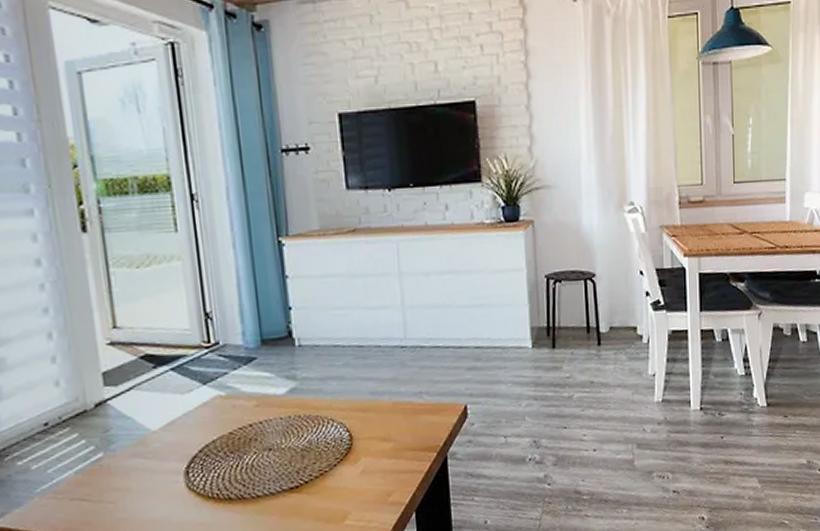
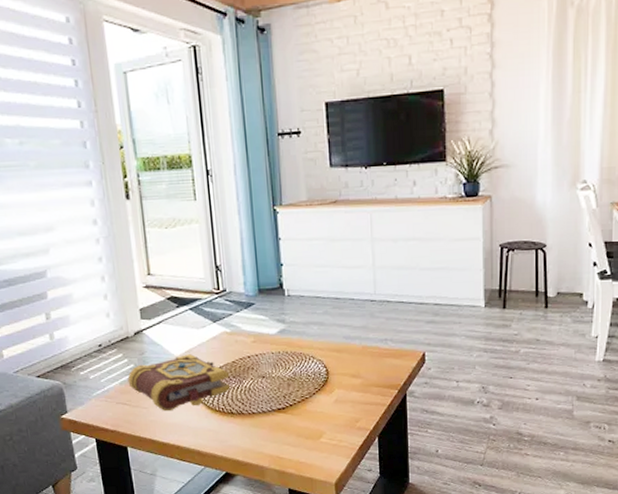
book: none [86,427,228,505] -> present [127,354,231,412]

